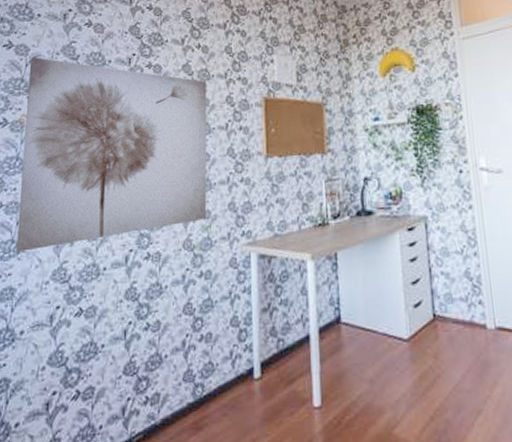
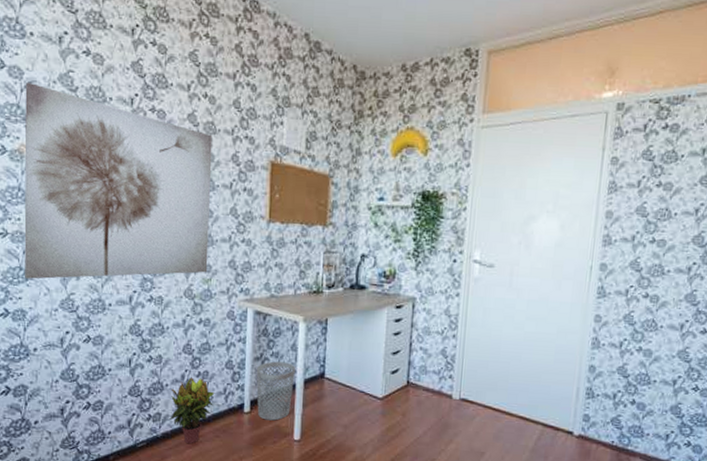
potted plant: none [170,342,220,430] -> present [169,377,215,444]
wastebasket: none [264,309,309,386] -> present [256,361,296,421]

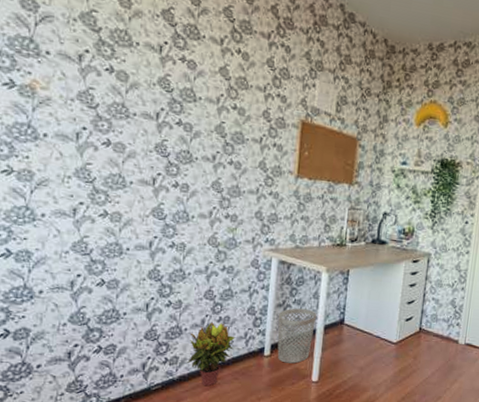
wall art: present [24,81,213,279] -> none [32,16,244,223]

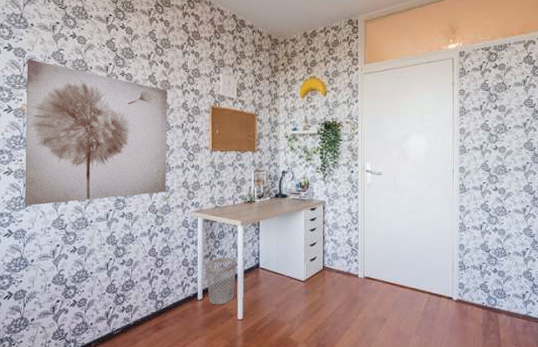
wall art: none [32,16,244,223] -> present [25,59,168,206]
potted plant: present [187,322,235,387] -> none [139,274,175,329]

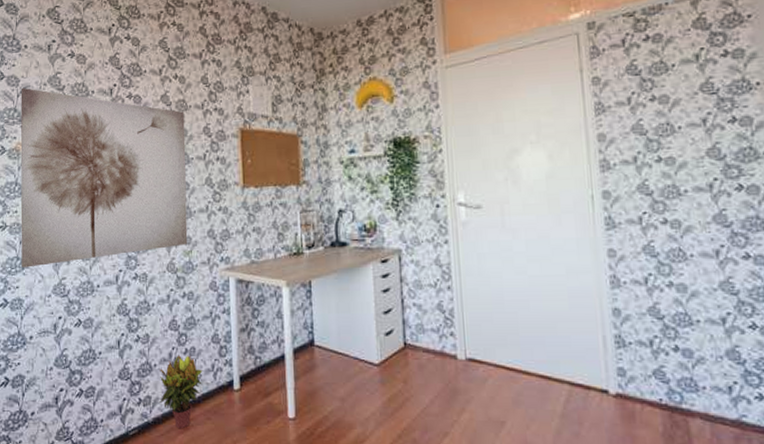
potted plant: none [139,274,175,329] -> present [160,355,203,429]
wastebasket: present [206,257,237,305] -> none [242,331,284,397]

